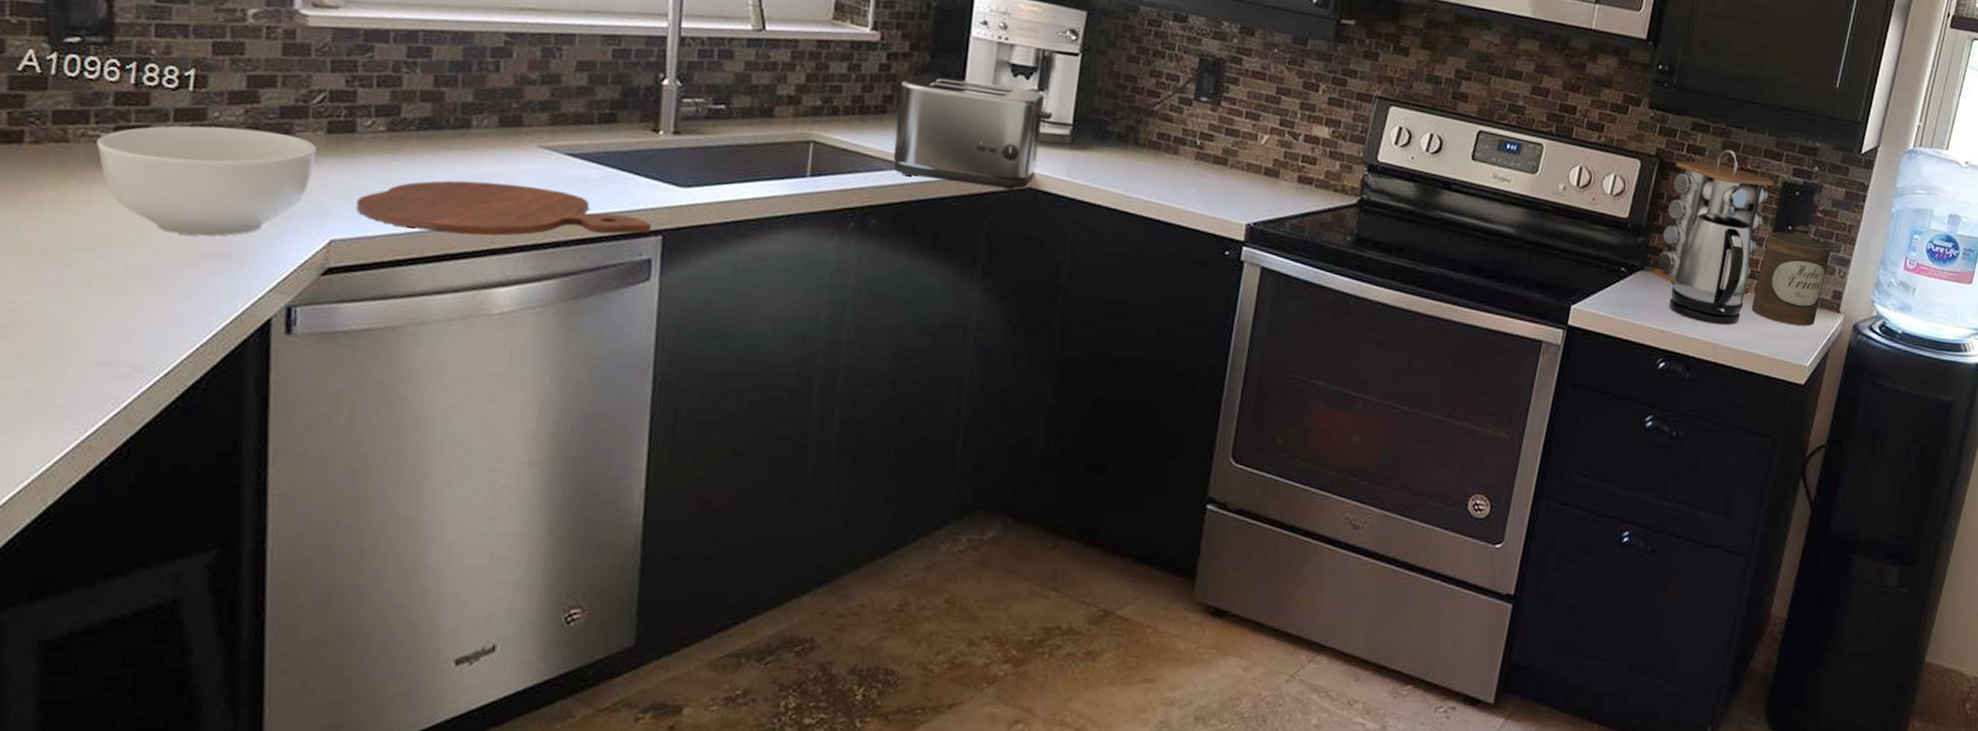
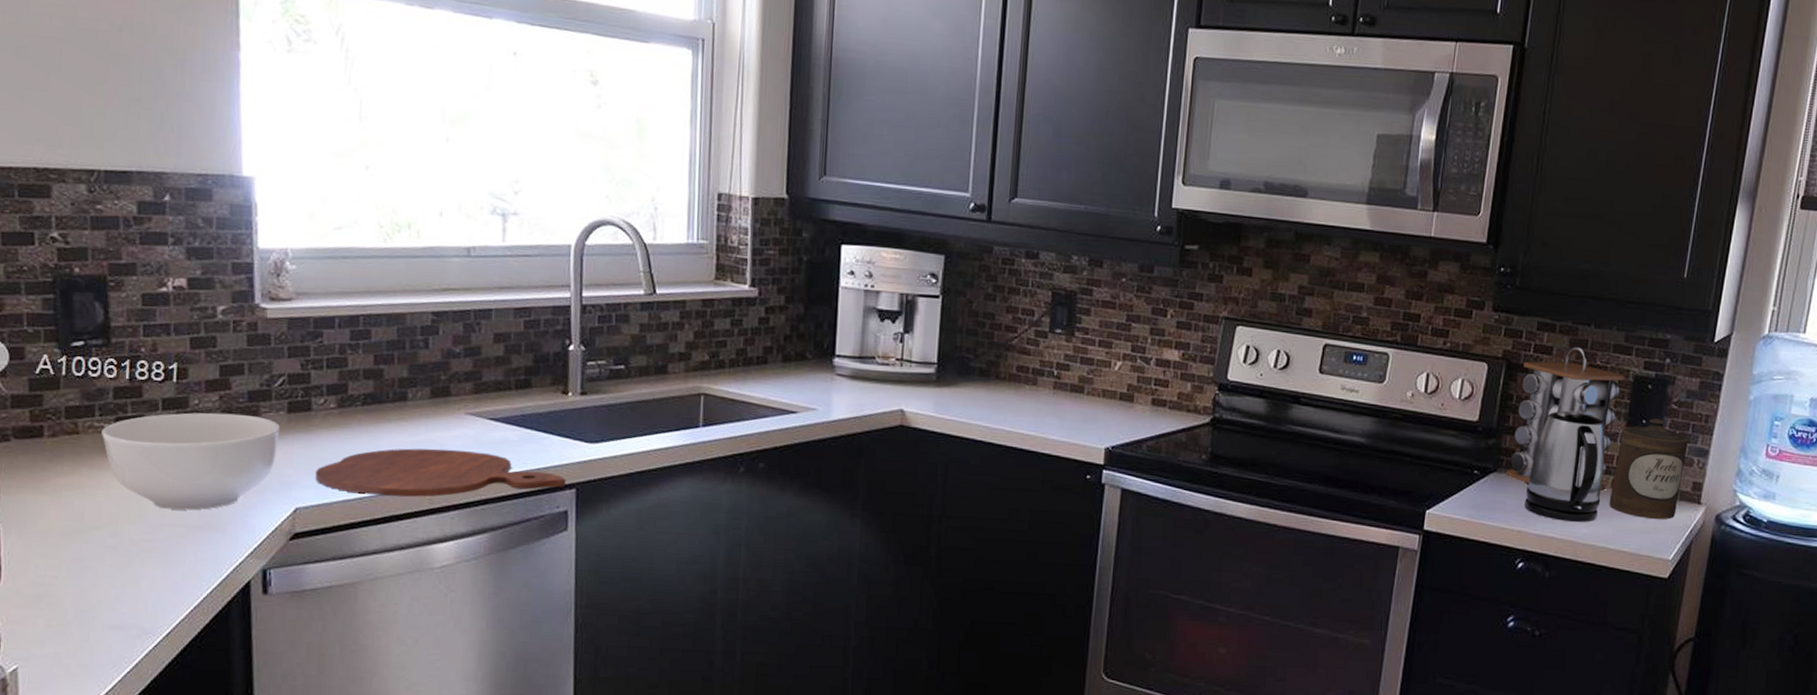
toaster: present [893,74,1053,190] -> none [775,325,918,429]

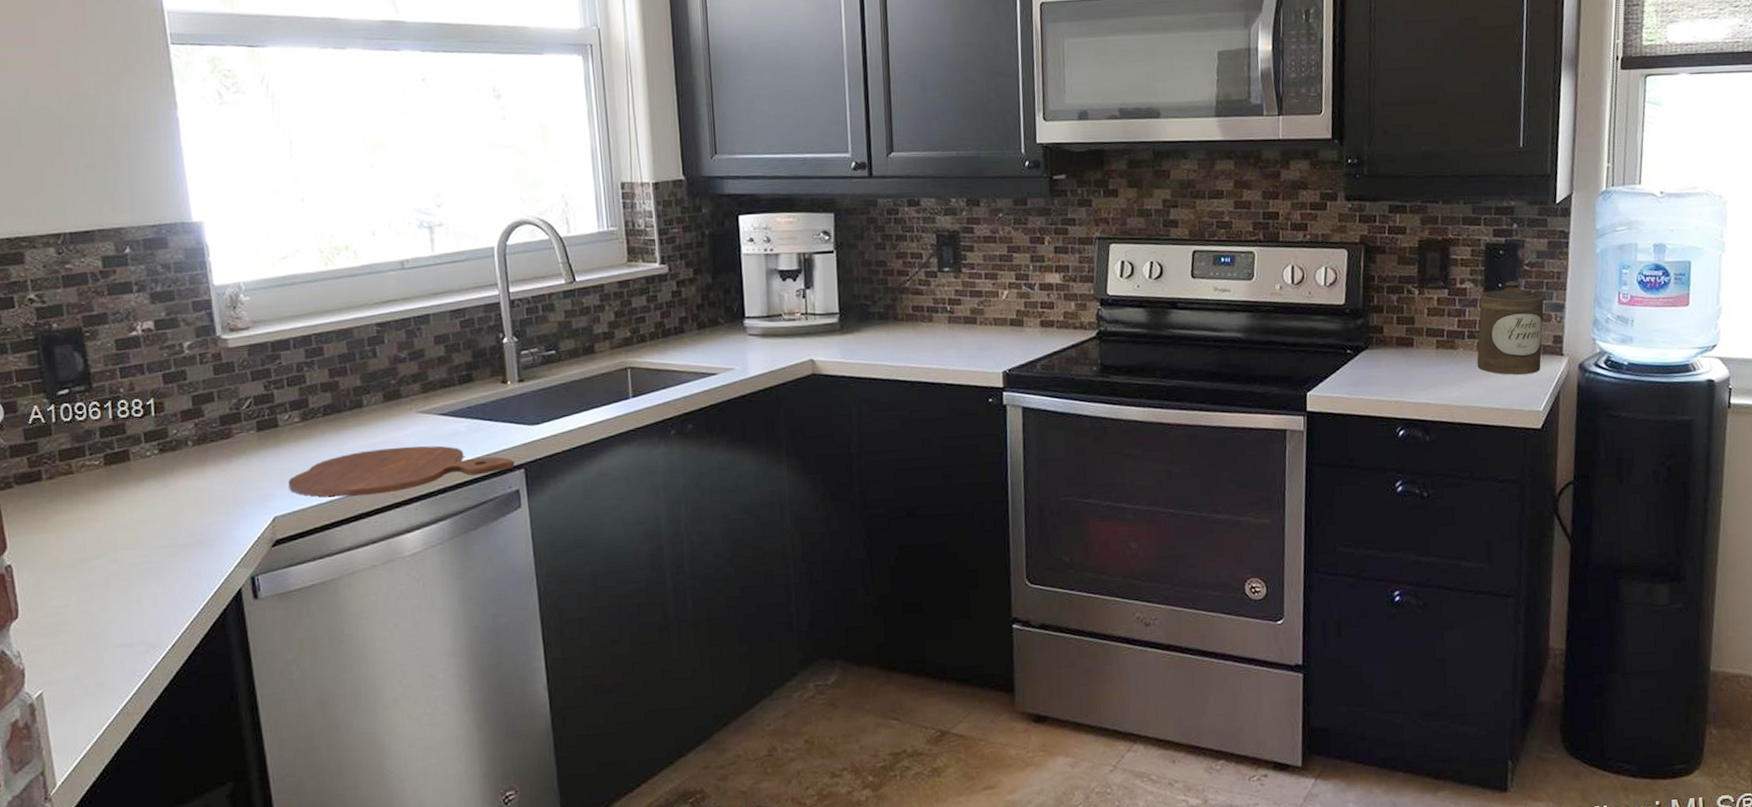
bowl: present [102,412,280,510] -> none [93,437,252,532]
spice rack: present [1506,347,1626,491] -> none [1377,224,1478,357]
kettle: present [1523,410,1606,523] -> none [1397,283,1469,388]

